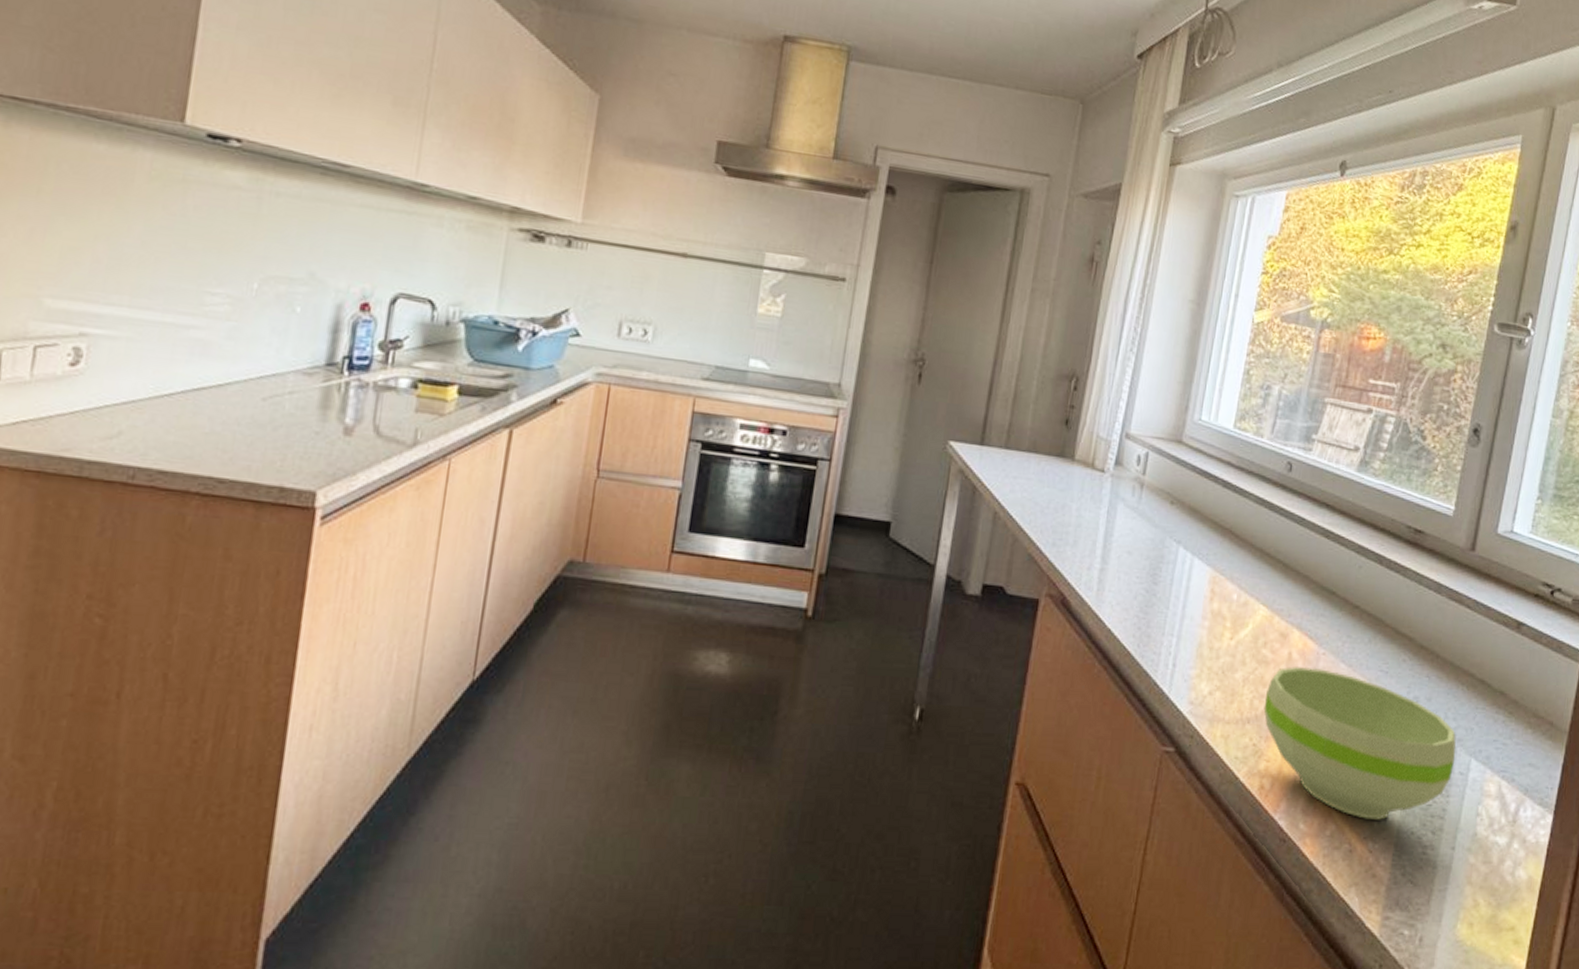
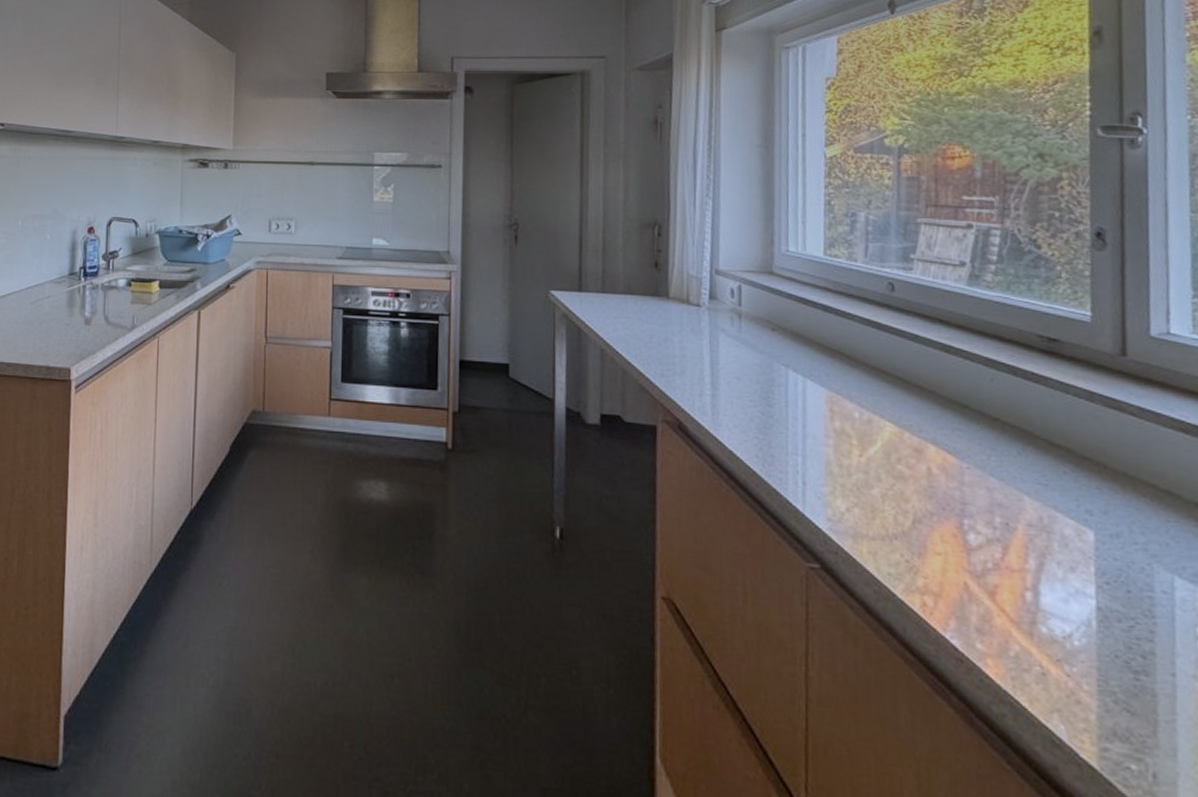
bowl: present [1264,666,1456,820] -> none [909,482,1154,642]

